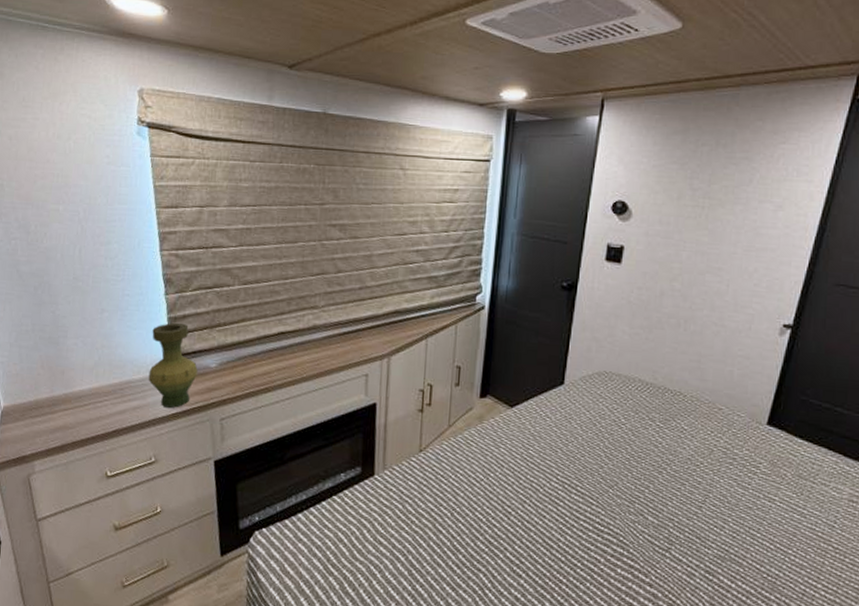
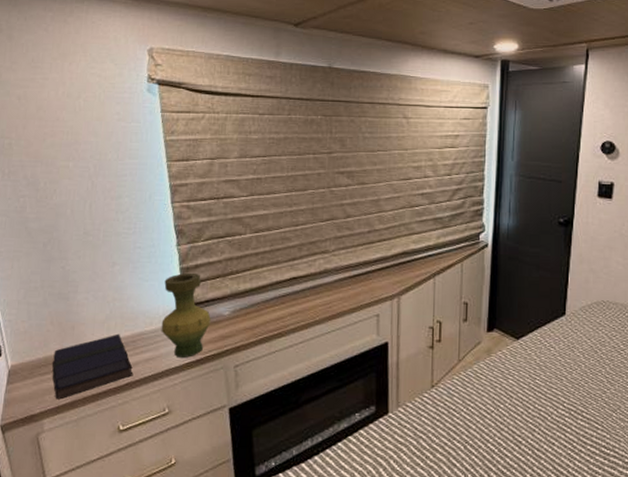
book: none [42,380,121,443] -> present [51,333,134,400]

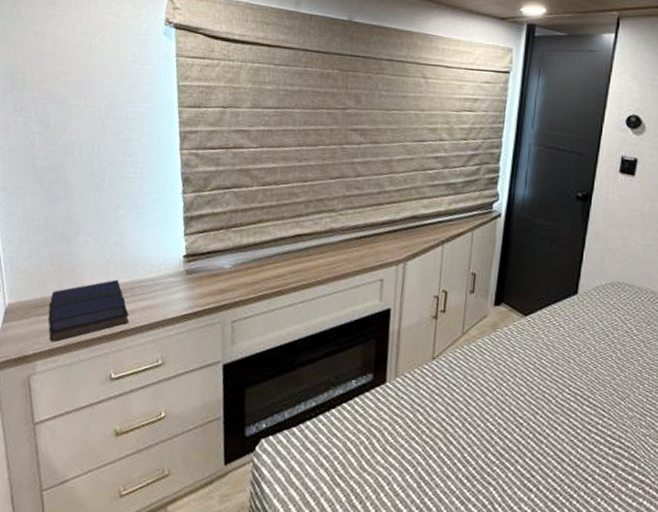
vase: present [161,272,211,359] -> none [160,222,212,310]

